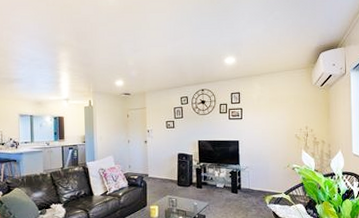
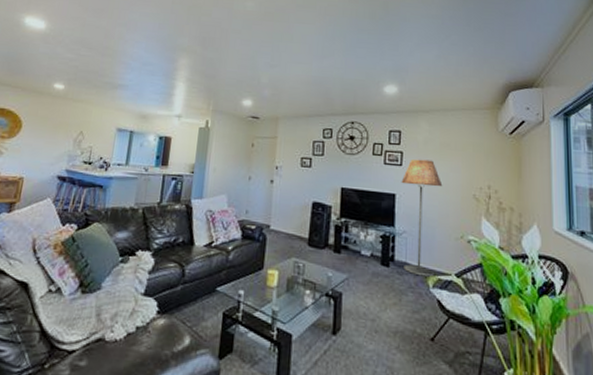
floor lamp: none [242,112,273,197] -> present [401,159,443,277]

